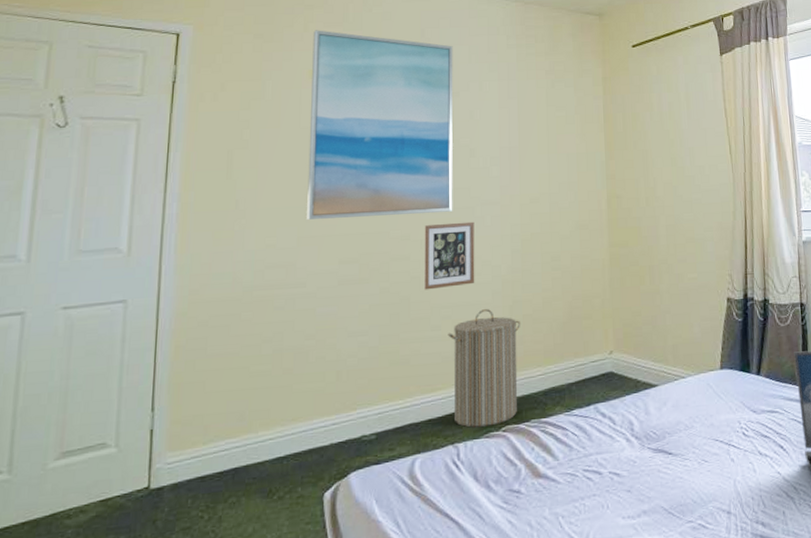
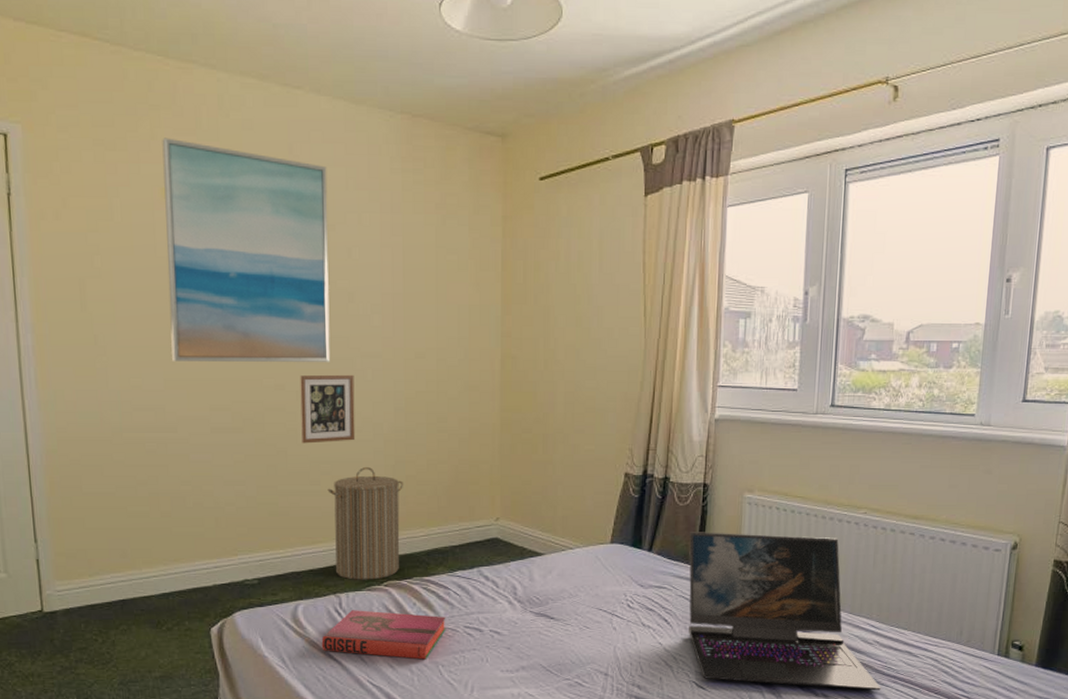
hardback book: none [438,460,565,512] -> present [321,610,446,660]

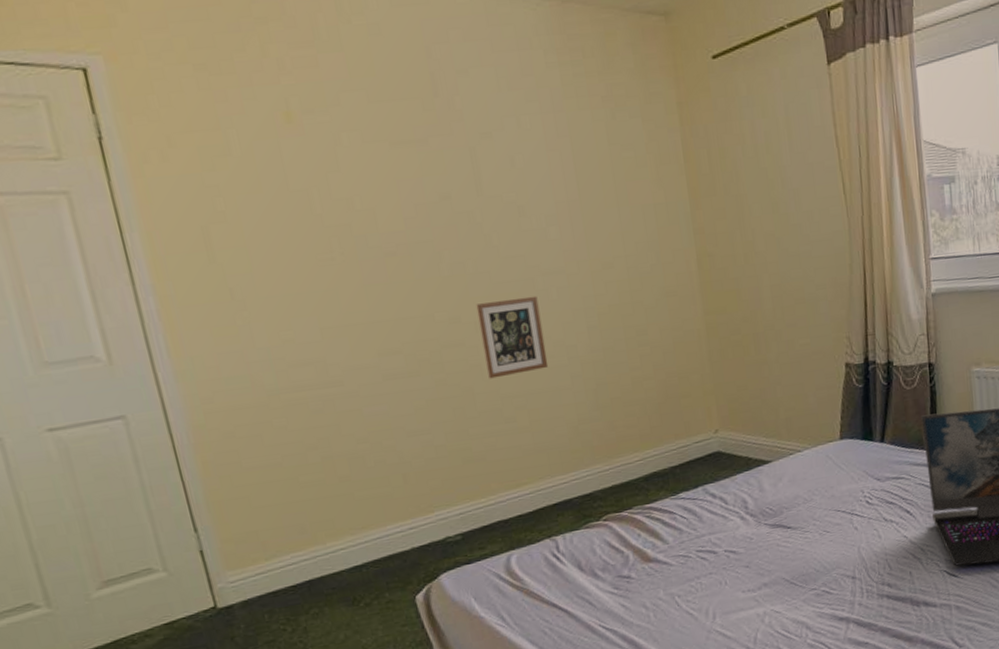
wall art: present [162,137,331,362] -> none [275,53,509,307]
hardback book: present [321,610,446,660] -> none [542,543,677,601]
laundry hamper: present [327,467,403,580] -> none [525,395,617,520]

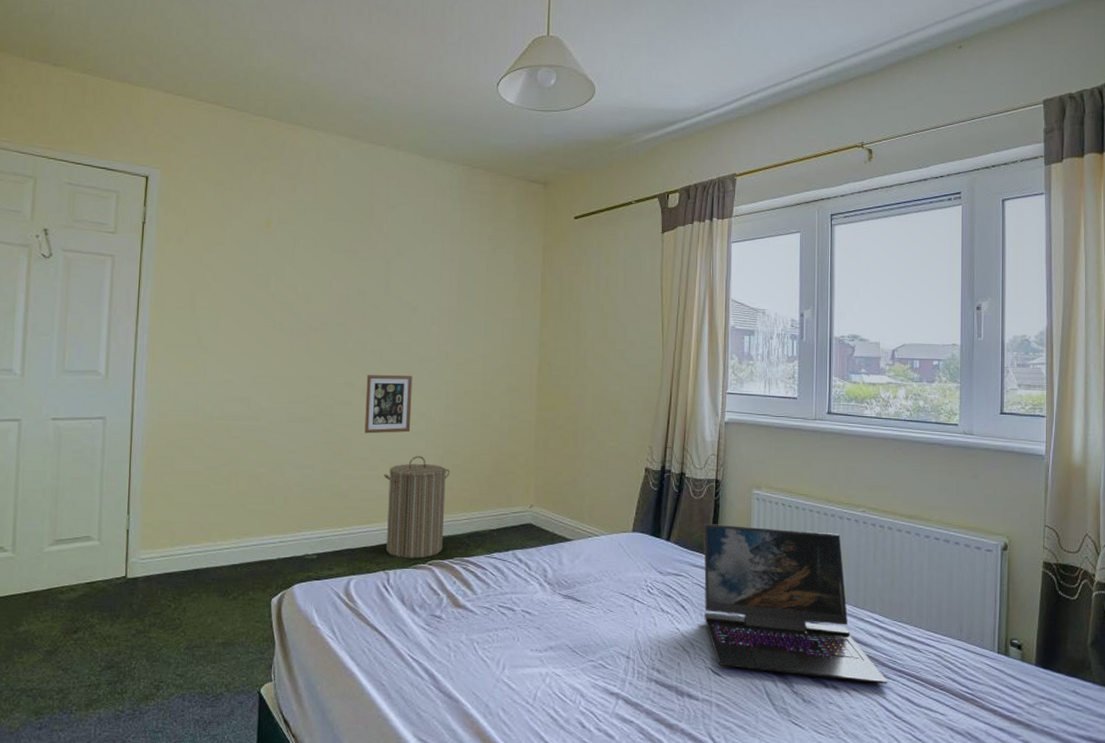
laundry hamper: none [525,395,617,520] -> present [384,456,450,559]

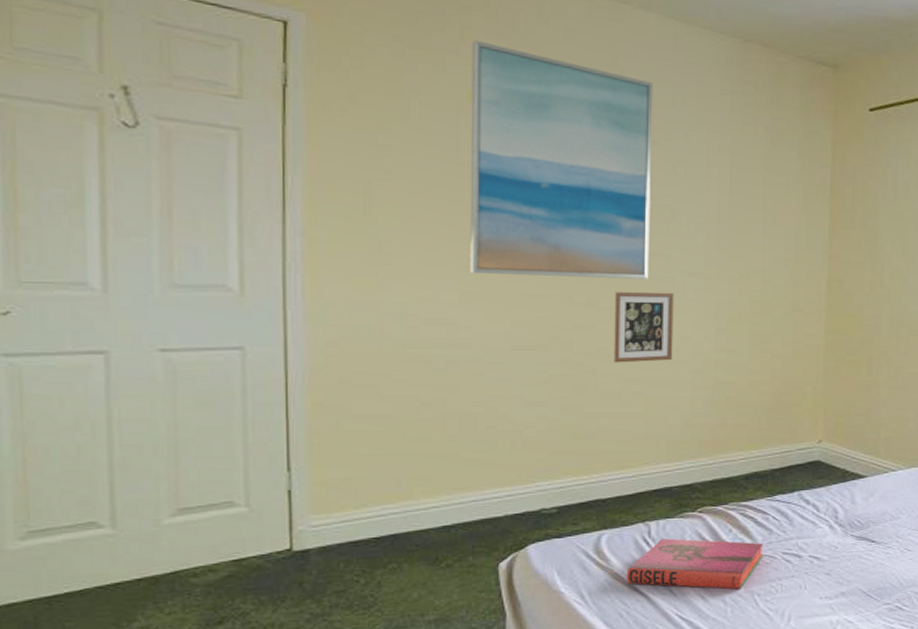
wall art: none [261,181,401,364] -> present [470,40,653,279]
hardback book: none [369,586,483,636] -> present [626,538,764,589]
laundry hamper: present [384,456,450,559] -> none [640,388,722,507]

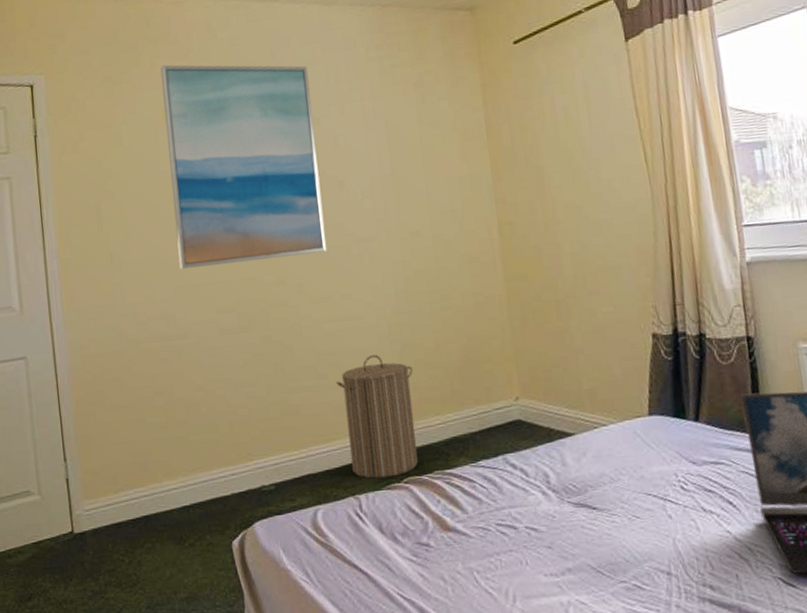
picture frame: present [614,291,674,363] -> none [299,261,359,337]
hardback book: present [626,538,764,589] -> none [344,512,477,566]
laundry hamper: none [640,388,722,507] -> present [336,355,418,479]

